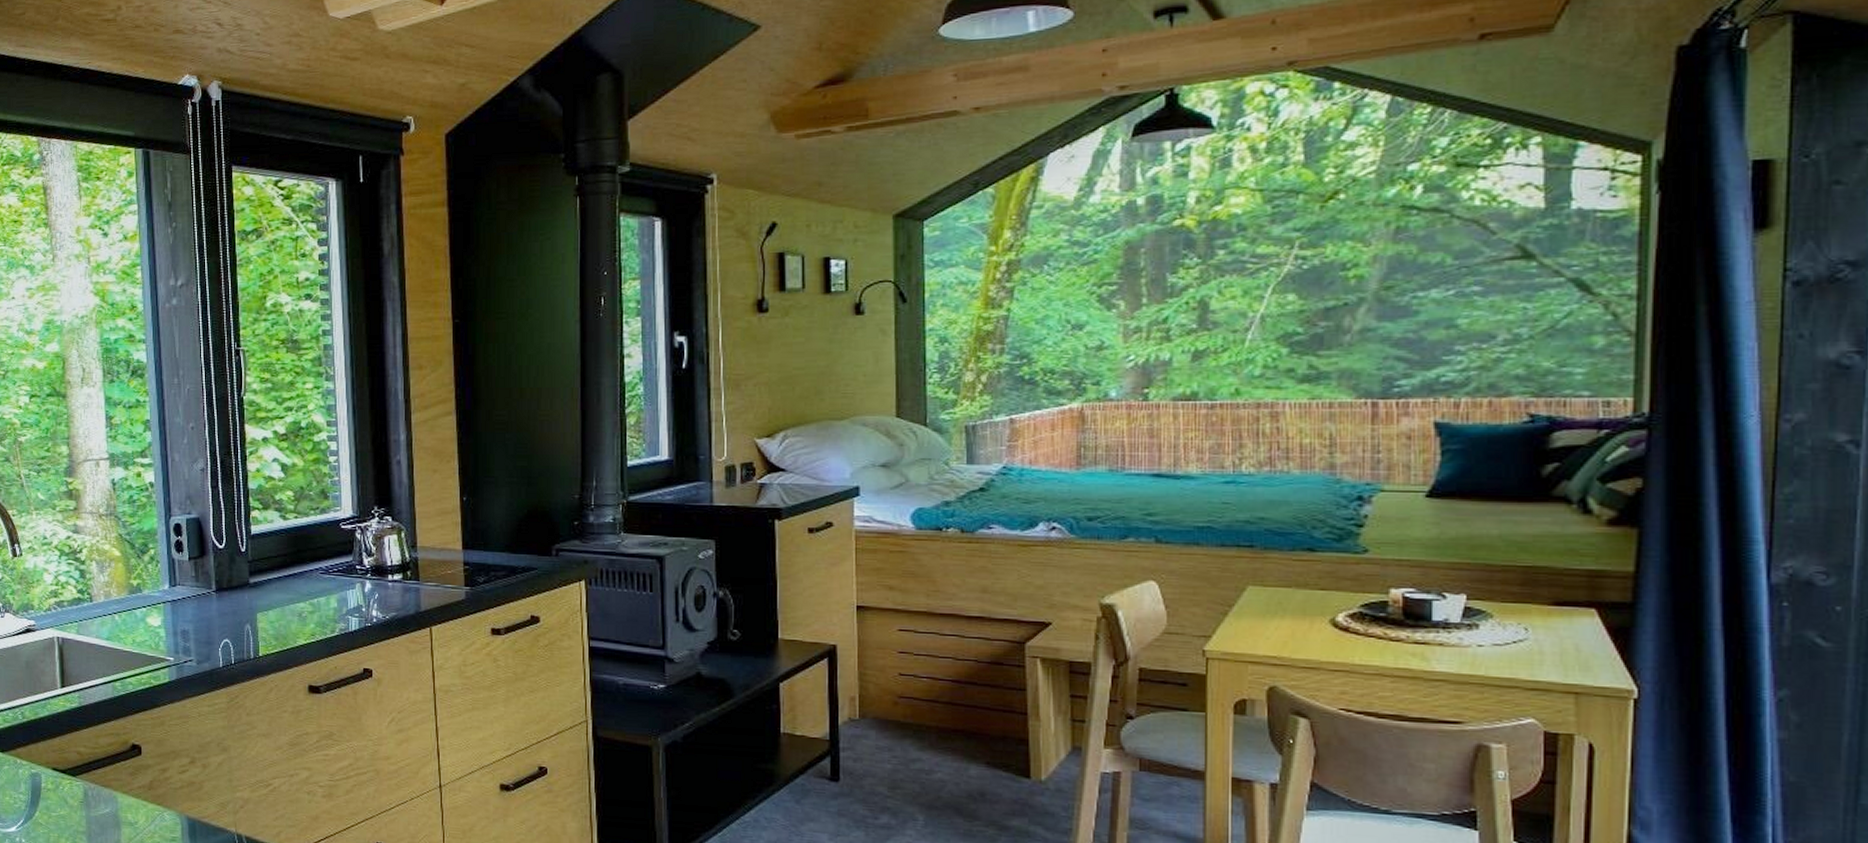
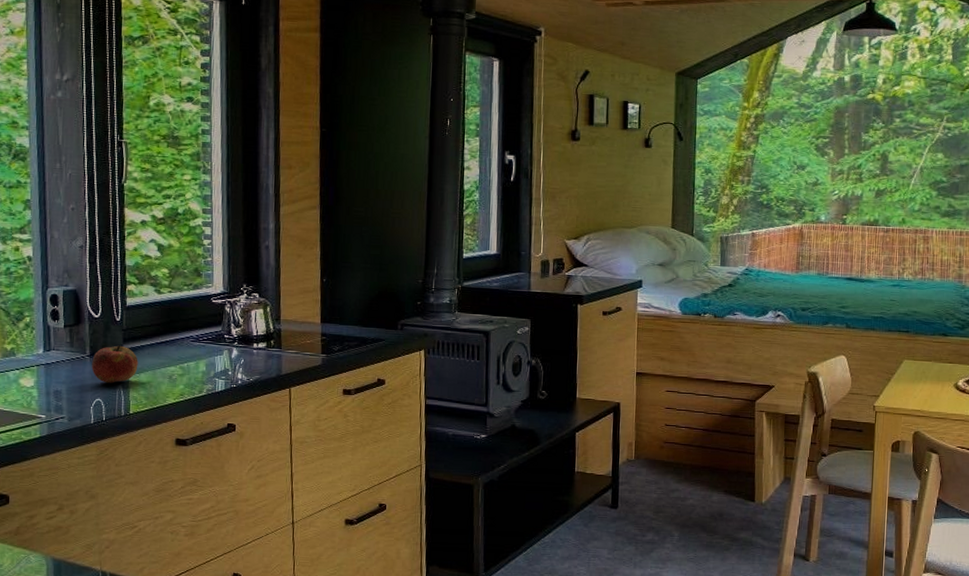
fruit: none [218,579,266,622] -> present [92,345,138,383]

